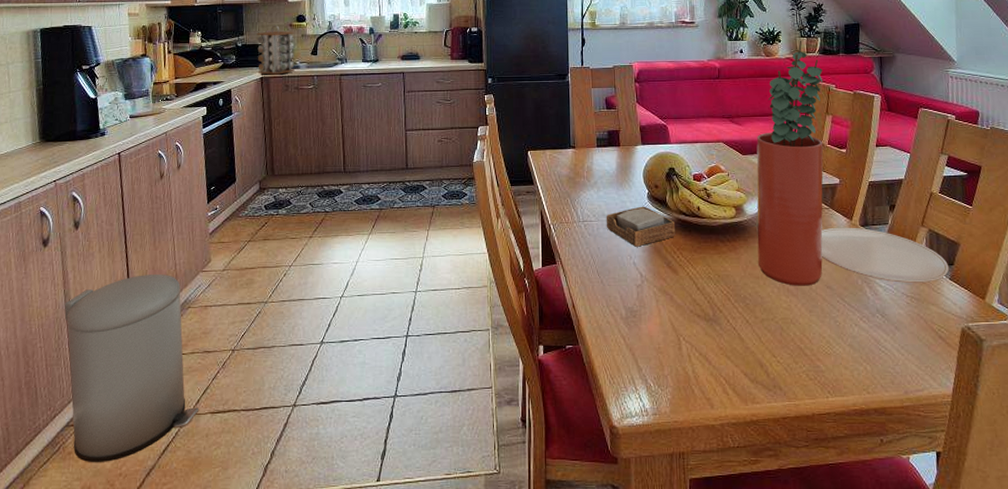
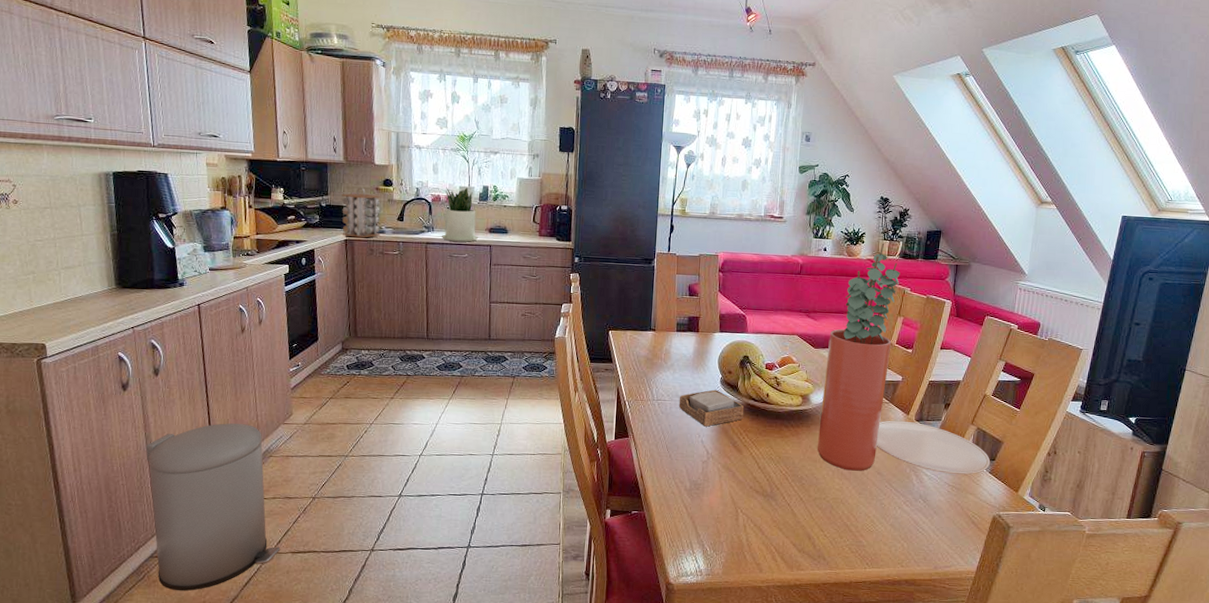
planter: none [354,17,392,71] -> present [441,187,479,242]

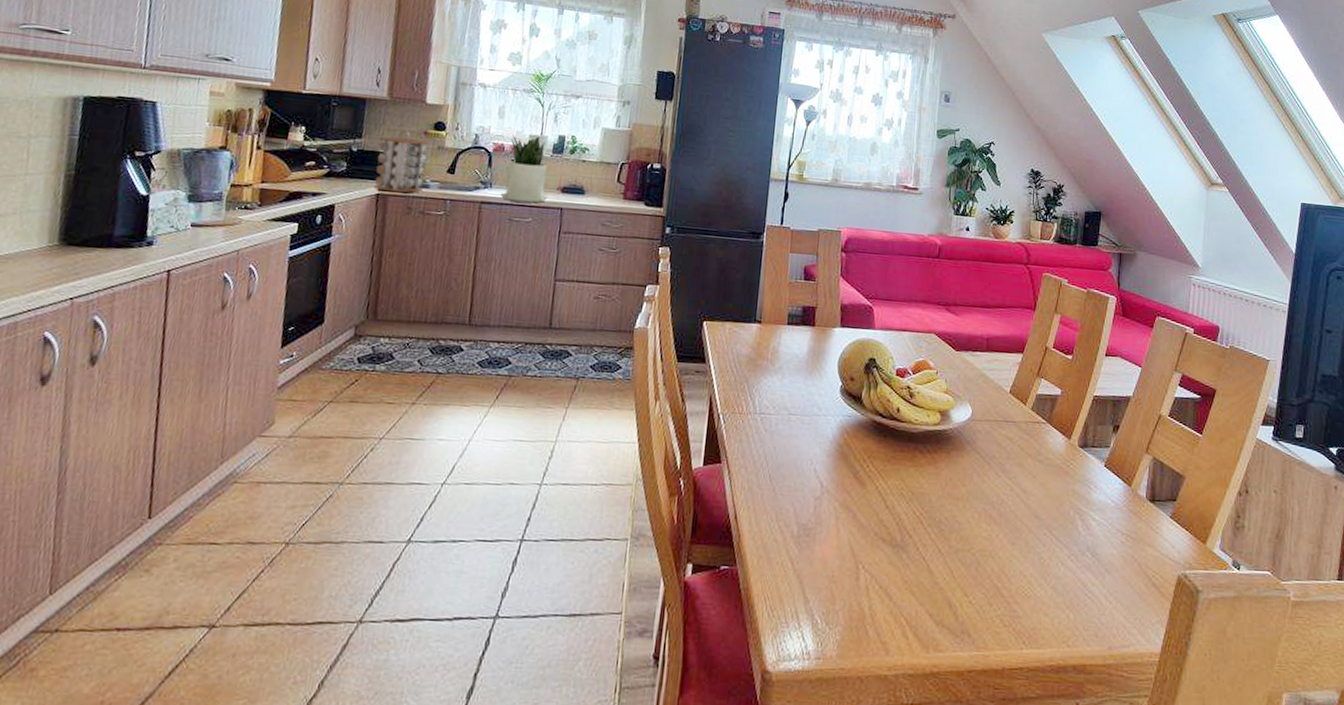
pedal bin: present [145,423,281,591] -> none [39,434,229,686]
napkin holder: present [678,389,744,427] -> none [787,401,869,451]
vase: present [817,243,900,471] -> none [959,223,1056,513]
plate: present [876,420,991,475] -> none [1031,446,1171,520]

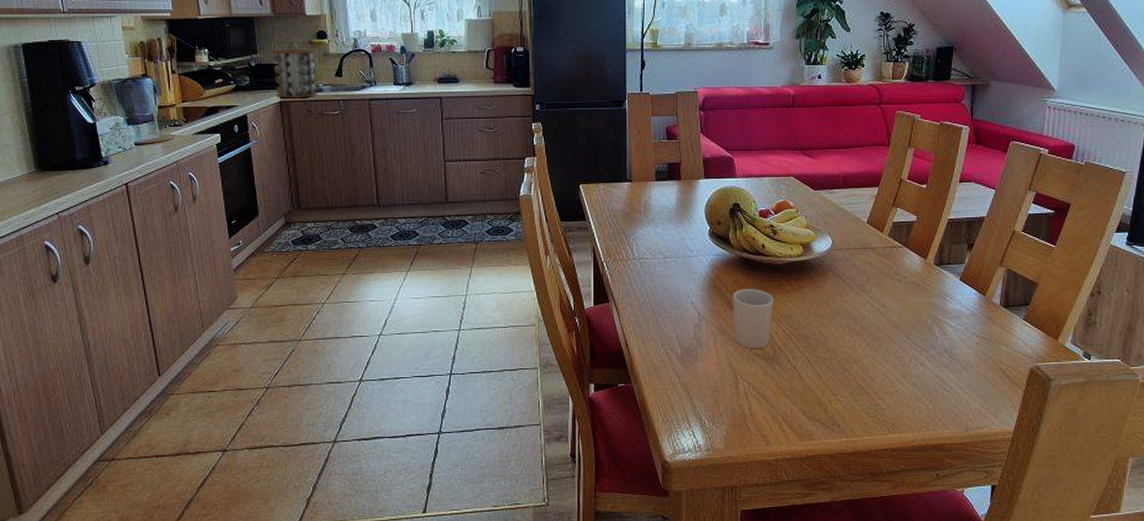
planter: present [500,135,548,204] -> none [385,34,427,95]
mug: none [858,458,906,533] -> present [733,289,774,349]

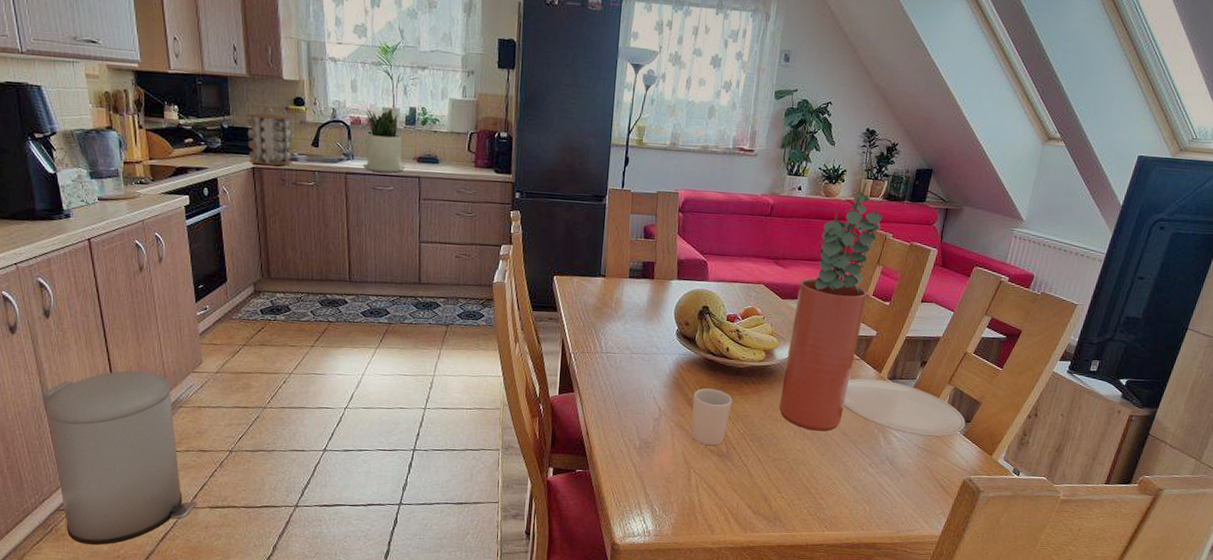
pedal bin: none [82,312,236,496] -> present [41,370,197,545]
planter: none [385,34,427,95] -> present [362,108,406,173]
vase: none [823,65,908,326] -> present [778,182,883,432]
plate: none [890,266,1025,324] -> present [843,378,966,437]

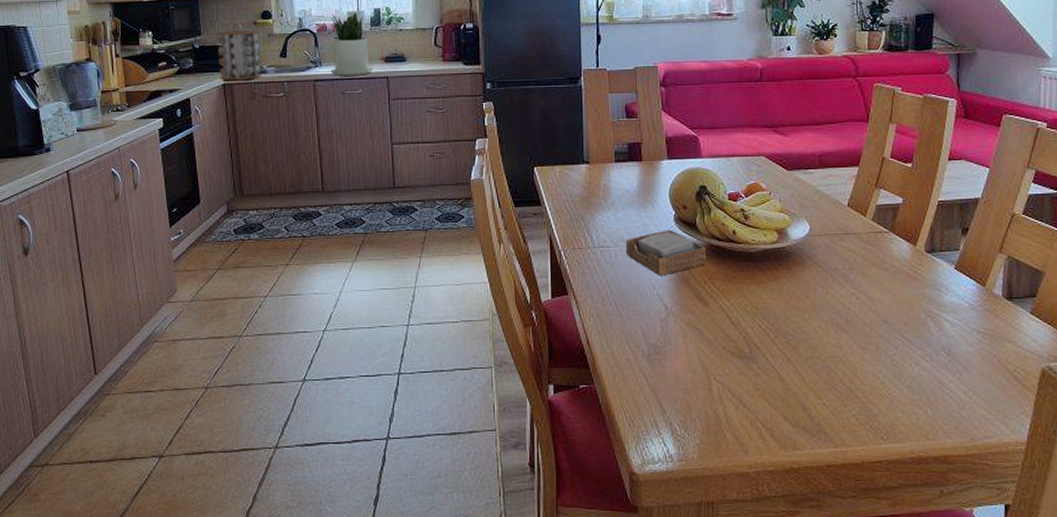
pedal bin: present [41,370,197,545] -> none [18,306,173,506]
napkin holder: none [629,342,702,382] -> present [625,230,707,276]
mug: present [691,388,733,446] -> none [702,280,748,347]
vase: present [778,182,883,432] -> none [802,34,887,320]
plate: present [843,378,966,437] -> none [877,253,1031,318]

